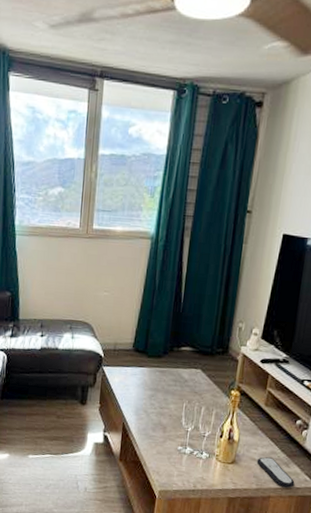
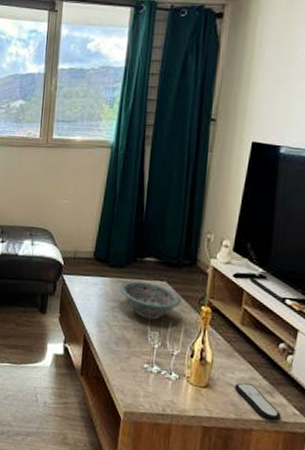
decorative bowl: none [157,369,214,406] -> present [119,280,182,320]

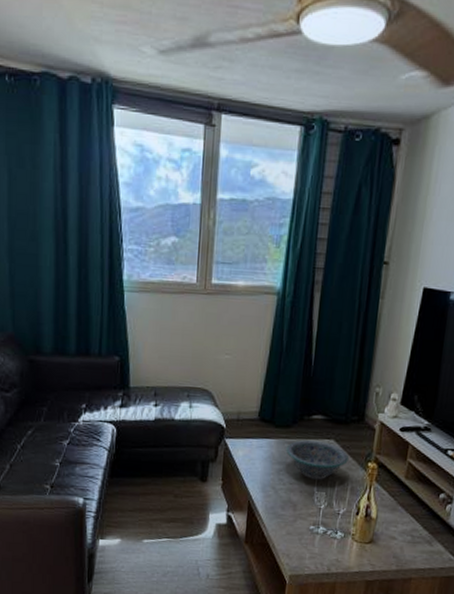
remote control: present [234,382,282,422] -> none [396,535,439,569]

